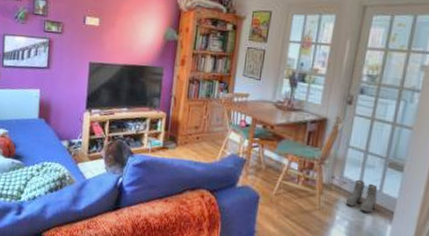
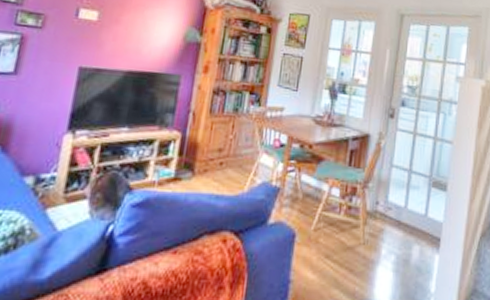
boots: present [345,179,378,213] -> none [391,203,424,242]

